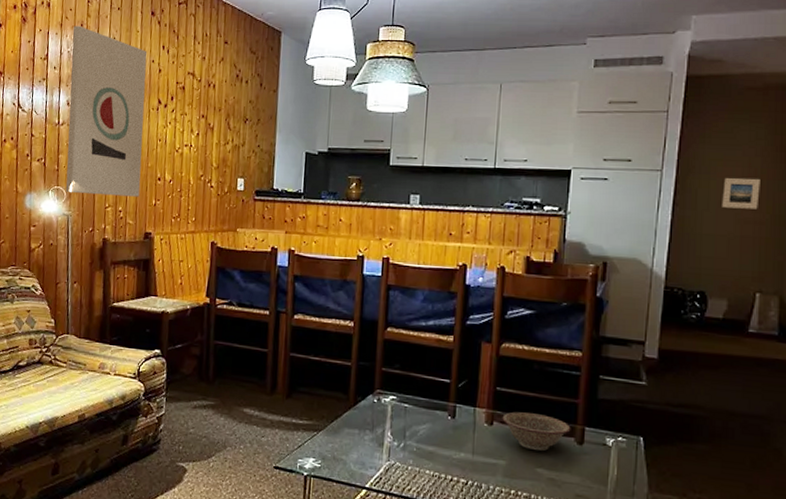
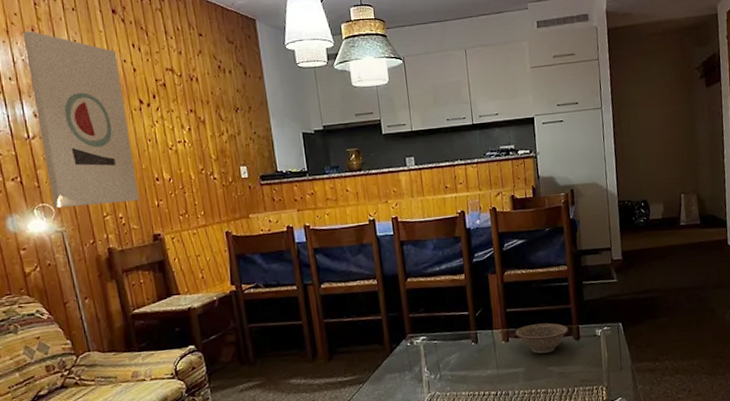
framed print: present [722,177,760,209] -> none [646,105,673,132]

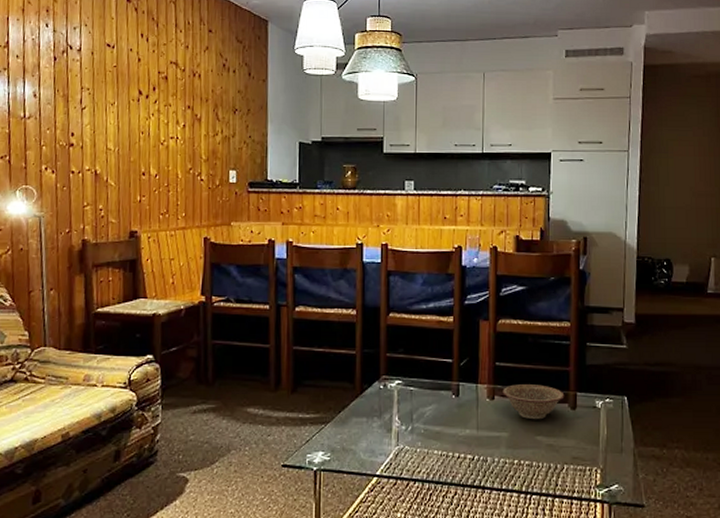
wall art: present [22,31,139,209] -> none [36,11,124,194]

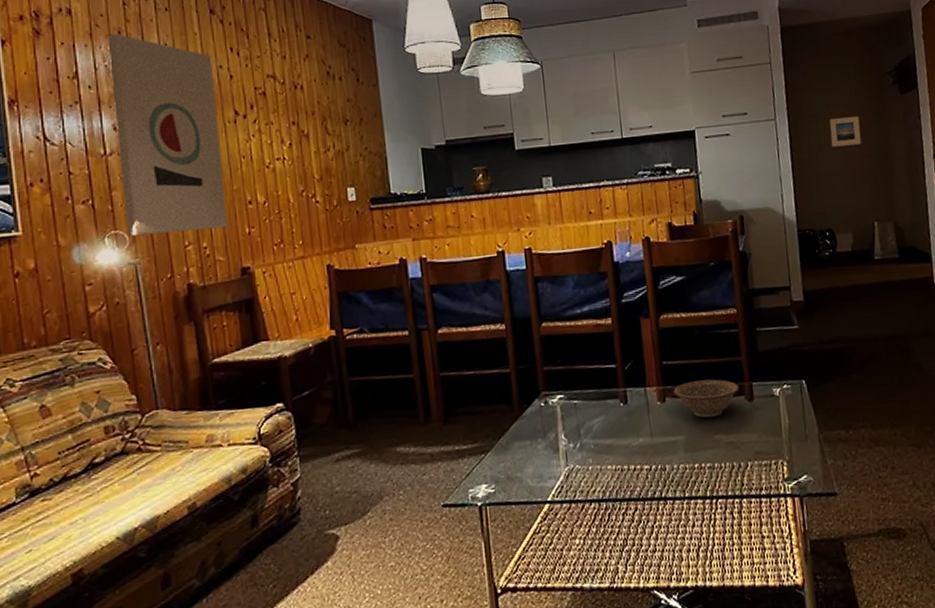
wall art: none [36,11,124,194] -> present [108,33,228,236]
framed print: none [679,155,709,183] -> present [829,115,862,147]

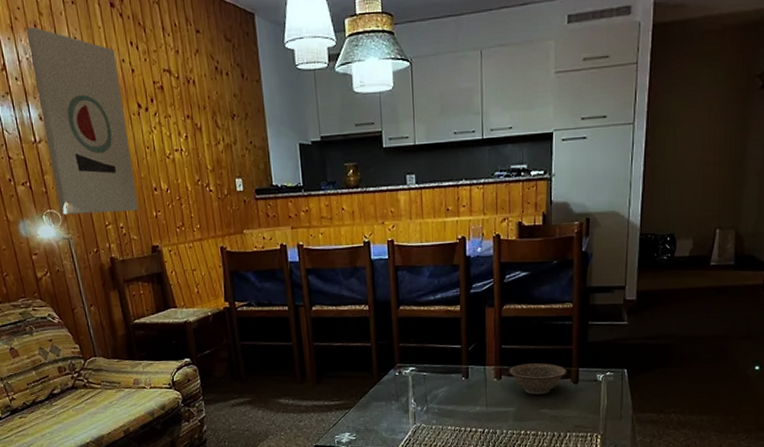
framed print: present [829,115,862,147] -> none [687,121,719,153]

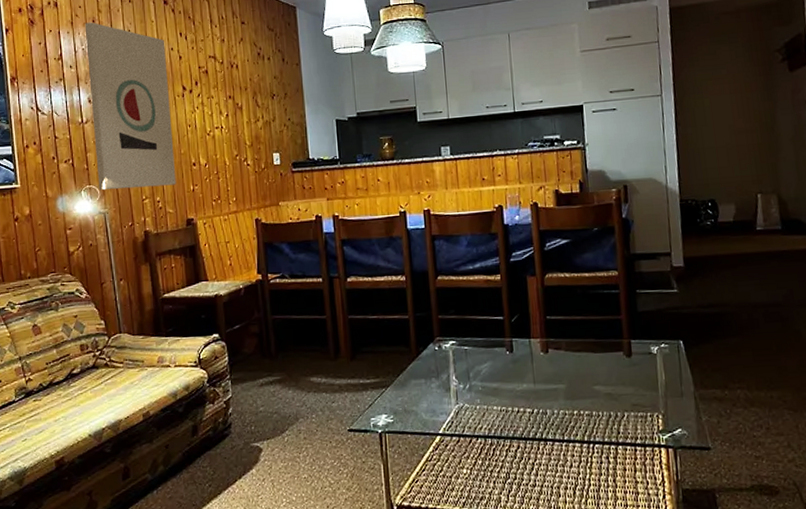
decorative bowl: present [509,363,568,395] -> none [556,335,619,370]

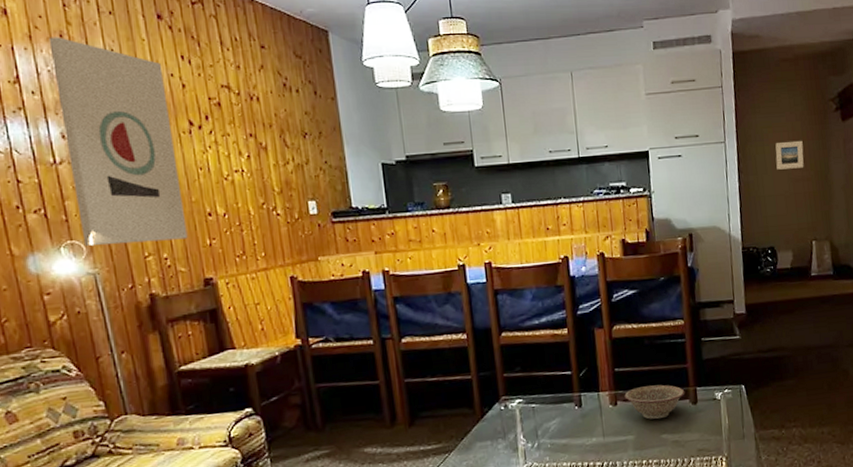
decorative bowl: none [556,335,619,370] -> present [624,384,685,420]
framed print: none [715,92,747,122] -> present [775,140,804,170]

